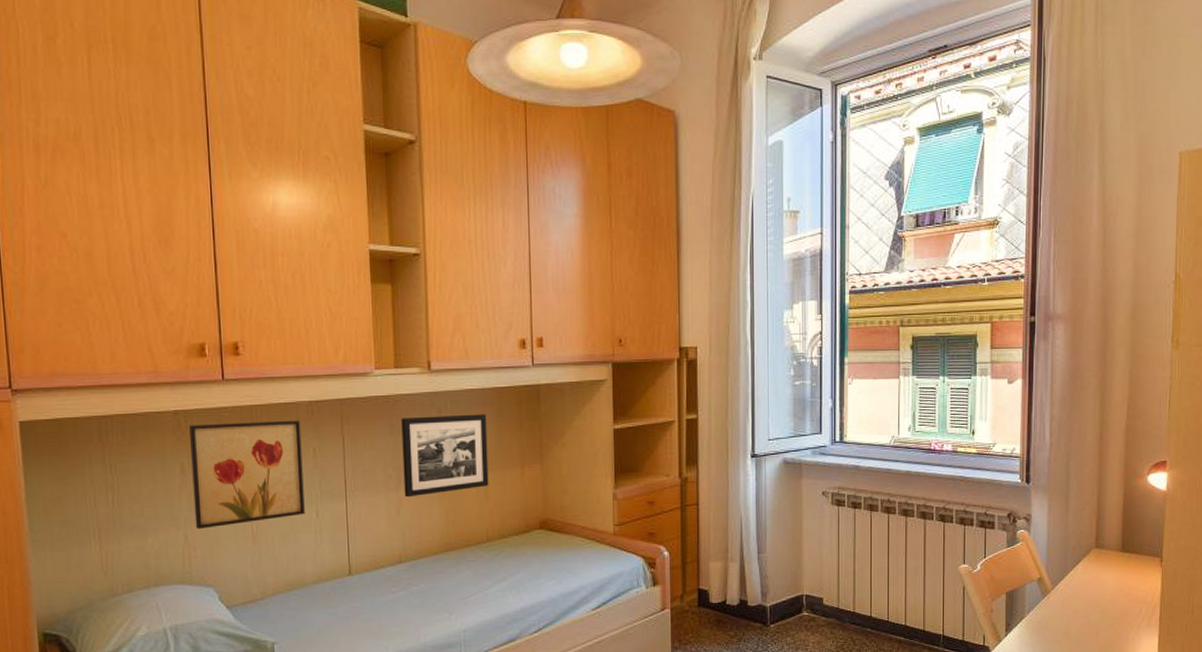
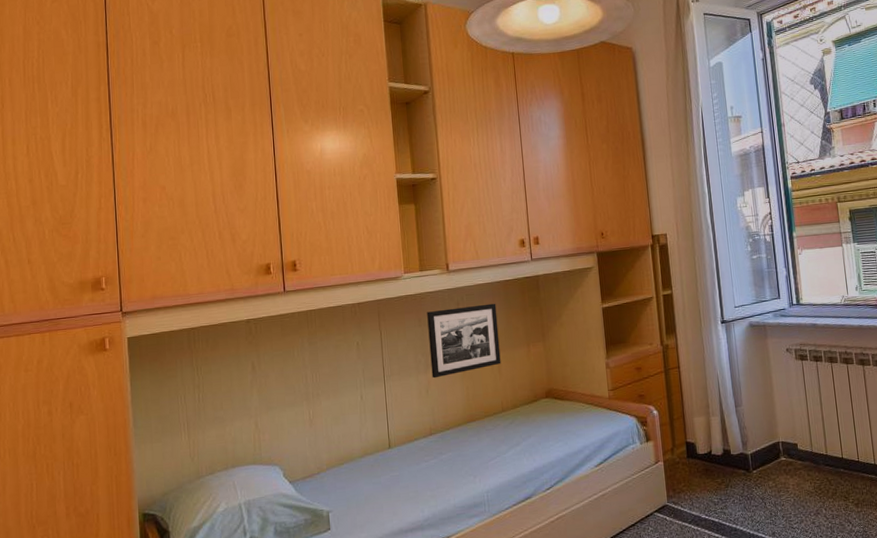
wall art: present [189,420,305,529] -> none [259,320,352,417]

